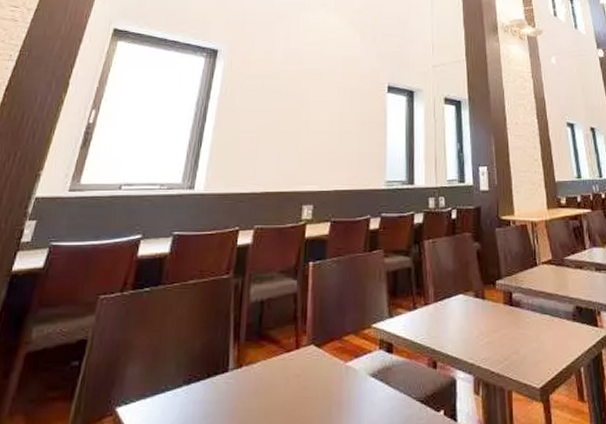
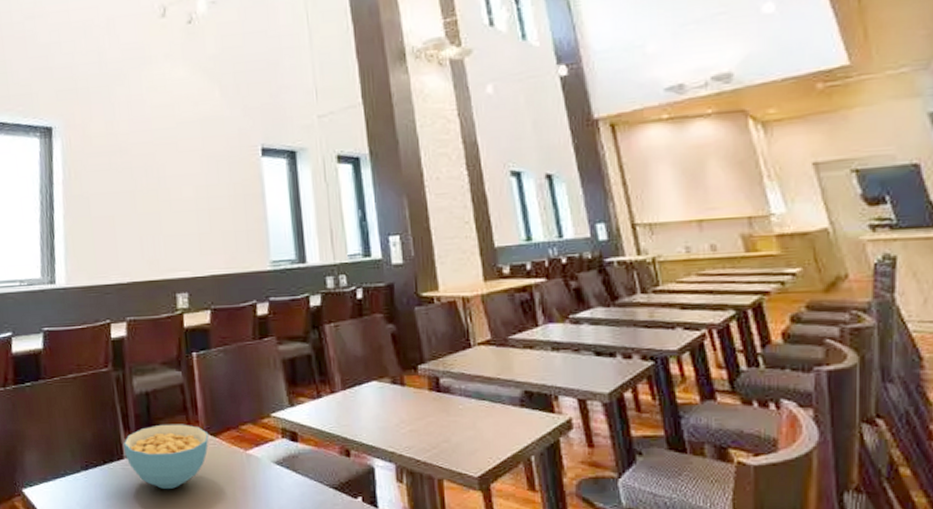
cereal bowl: none [230,334,314,405] -> present [124,424,209,489]

